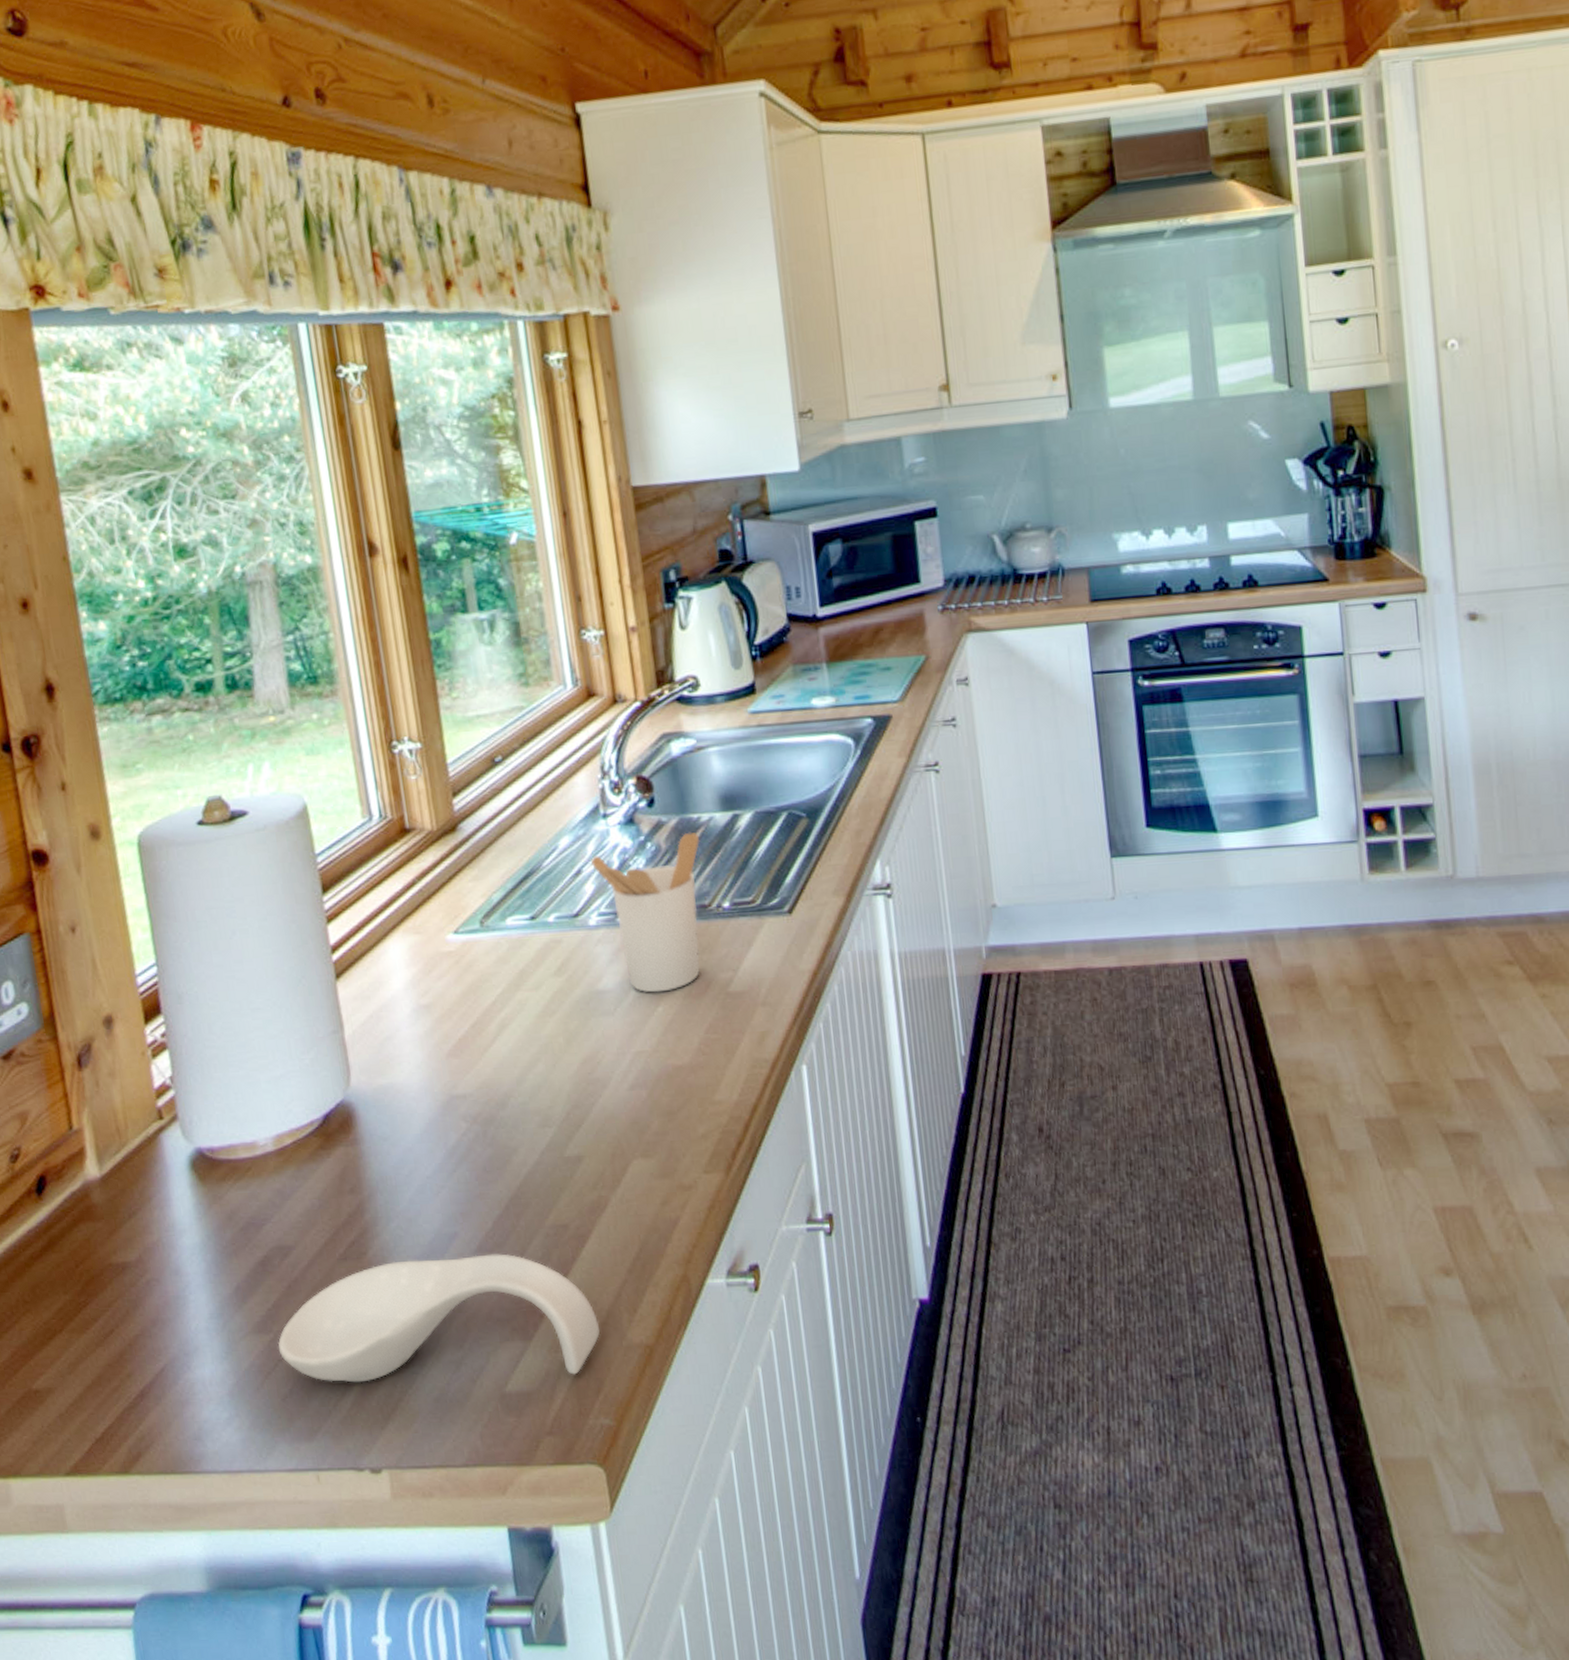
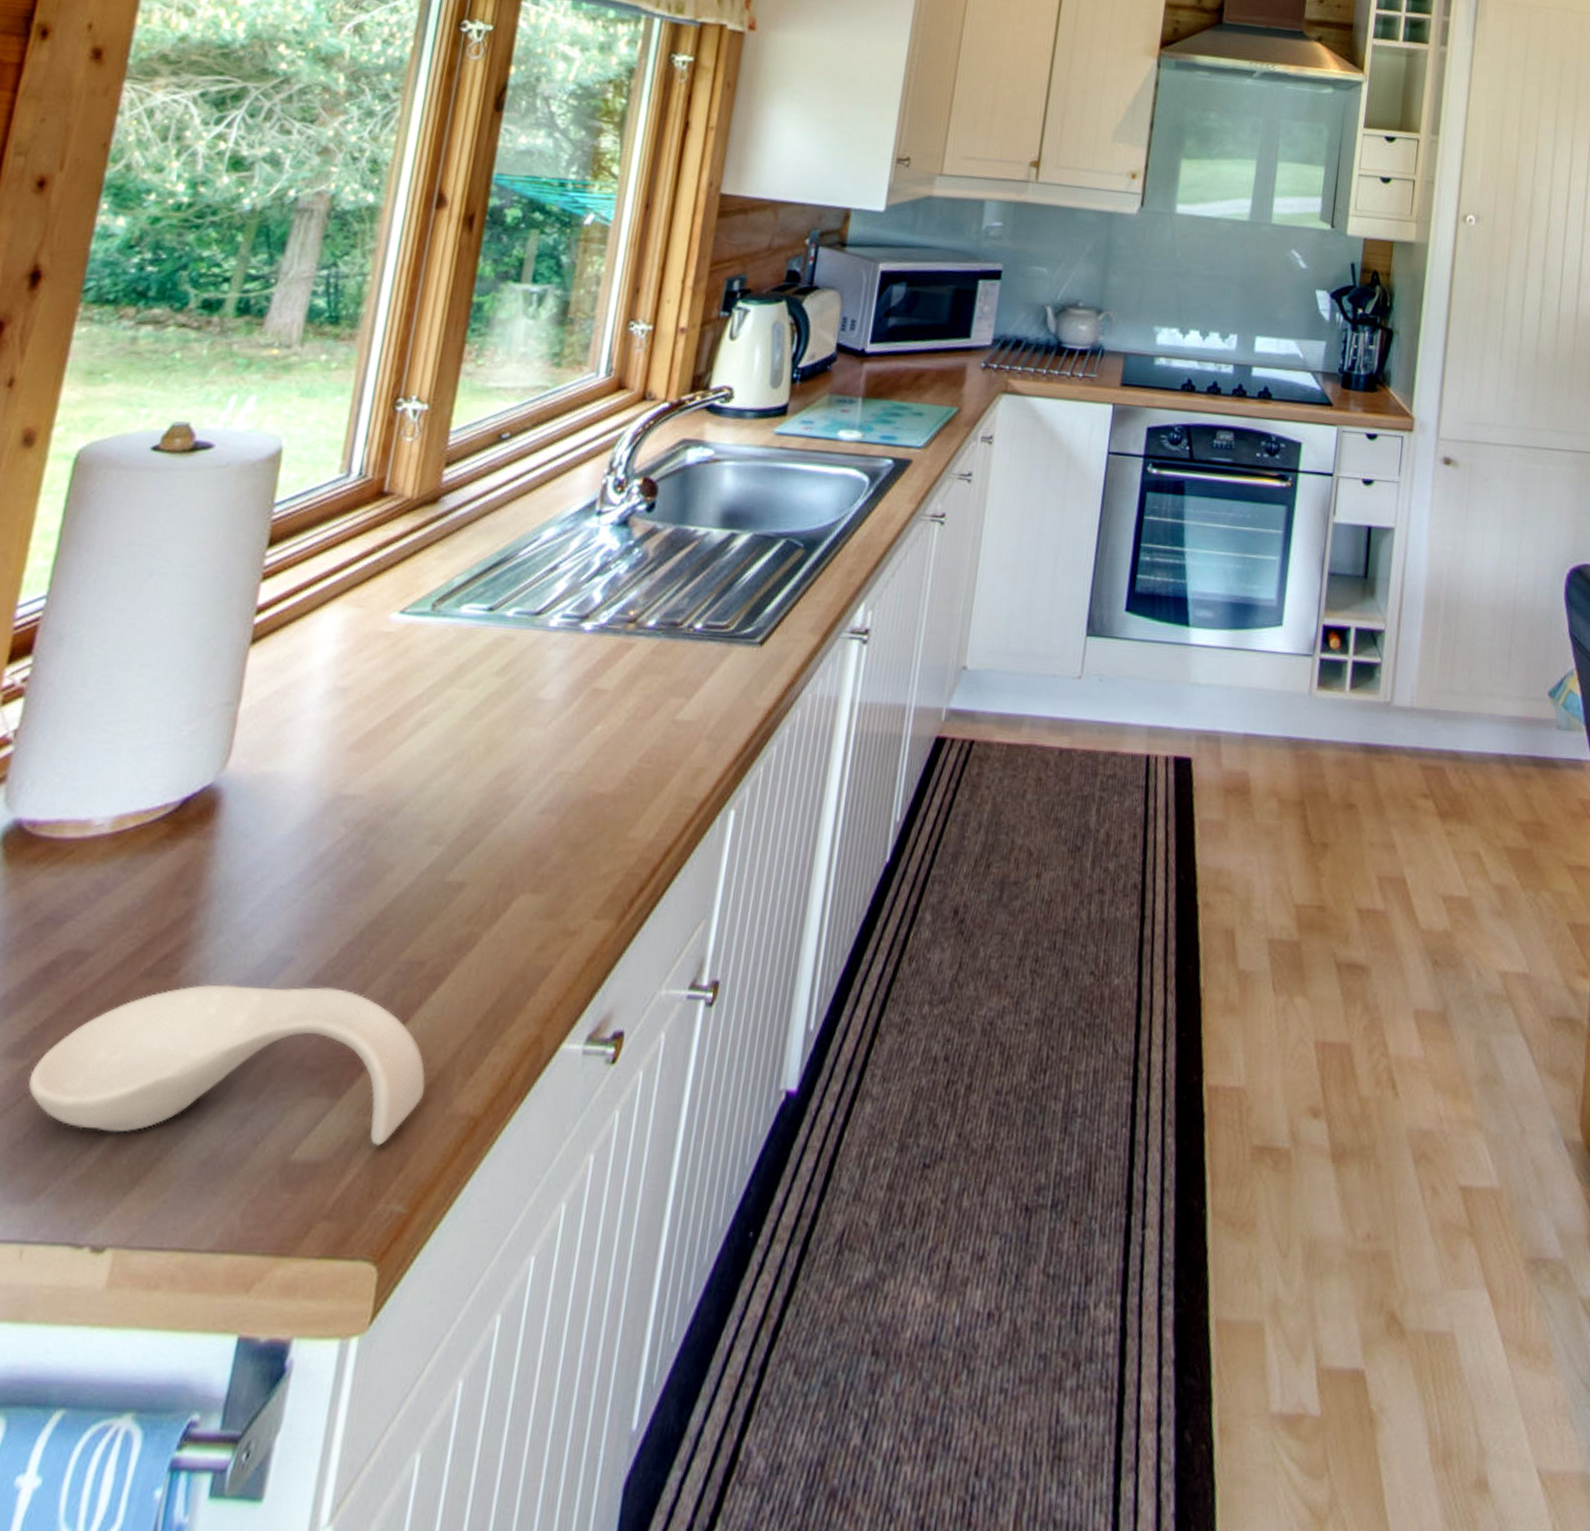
utensil holder: present [591,832,700,993] -> none [571,545,690,710]

